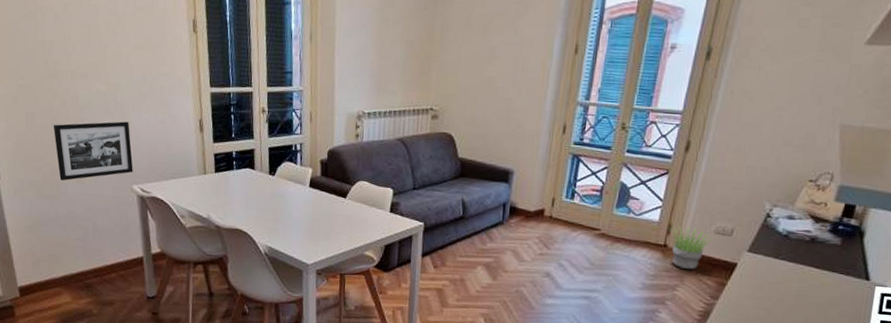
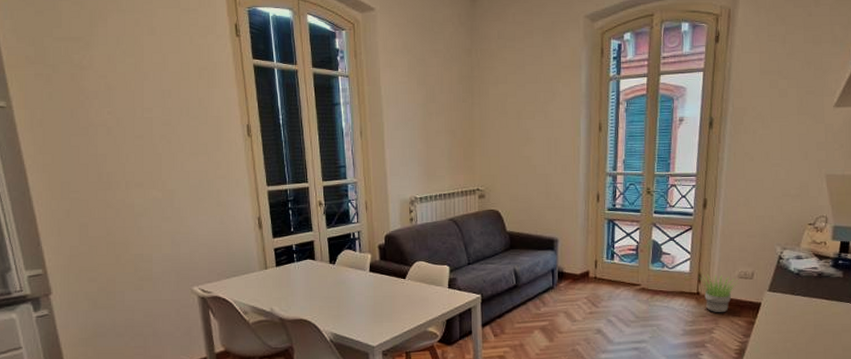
picture frame: present [53,121,133,181] -> none [108,225,193,290]

